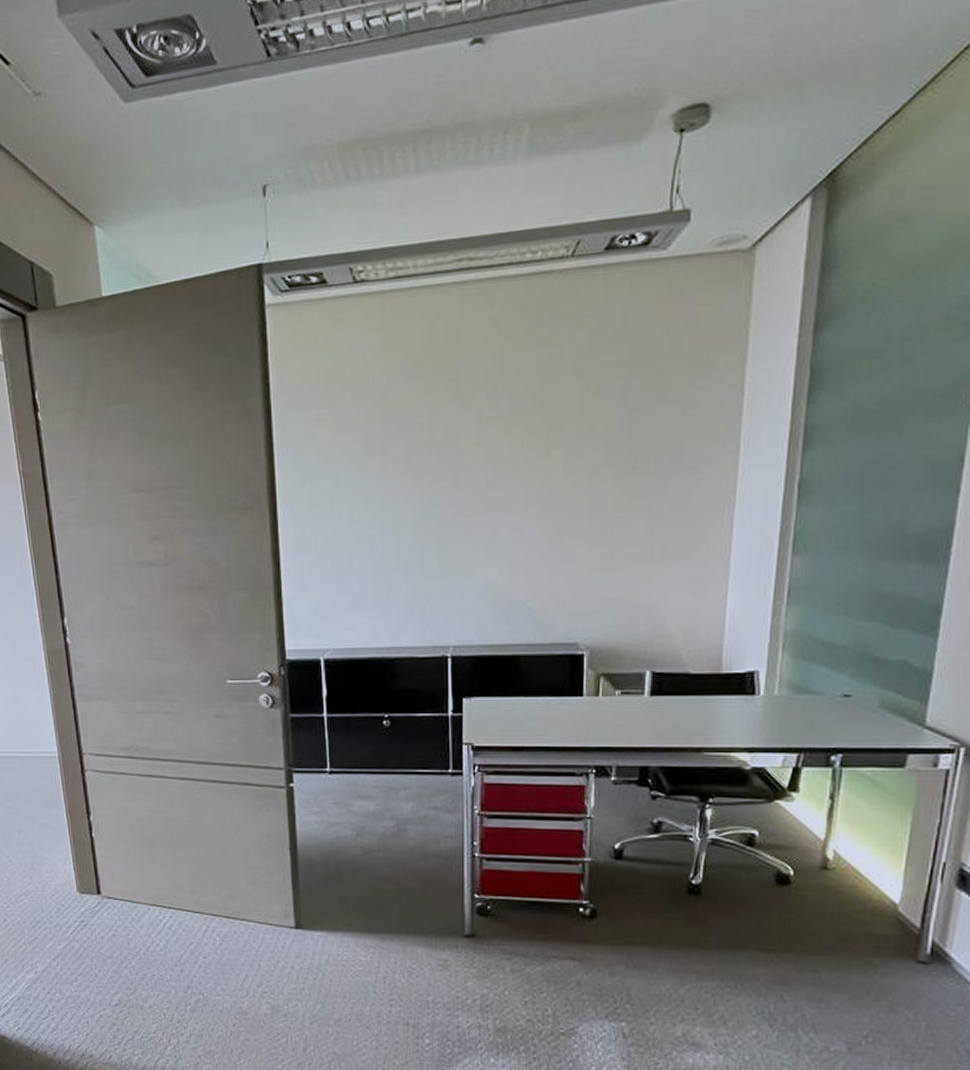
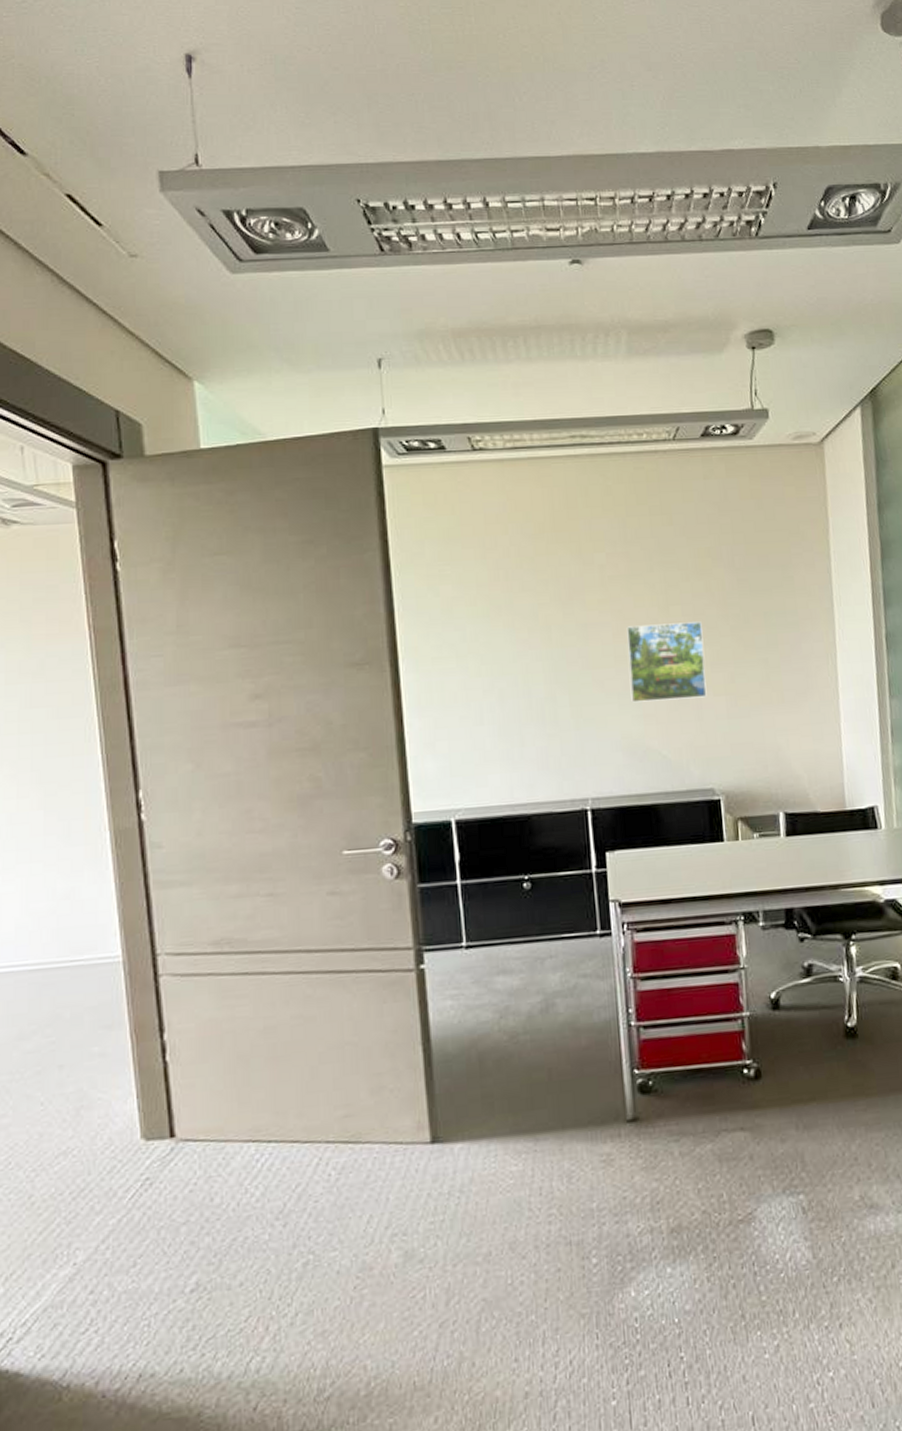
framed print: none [500,467,583,553] -> present [626,621,707,703]

